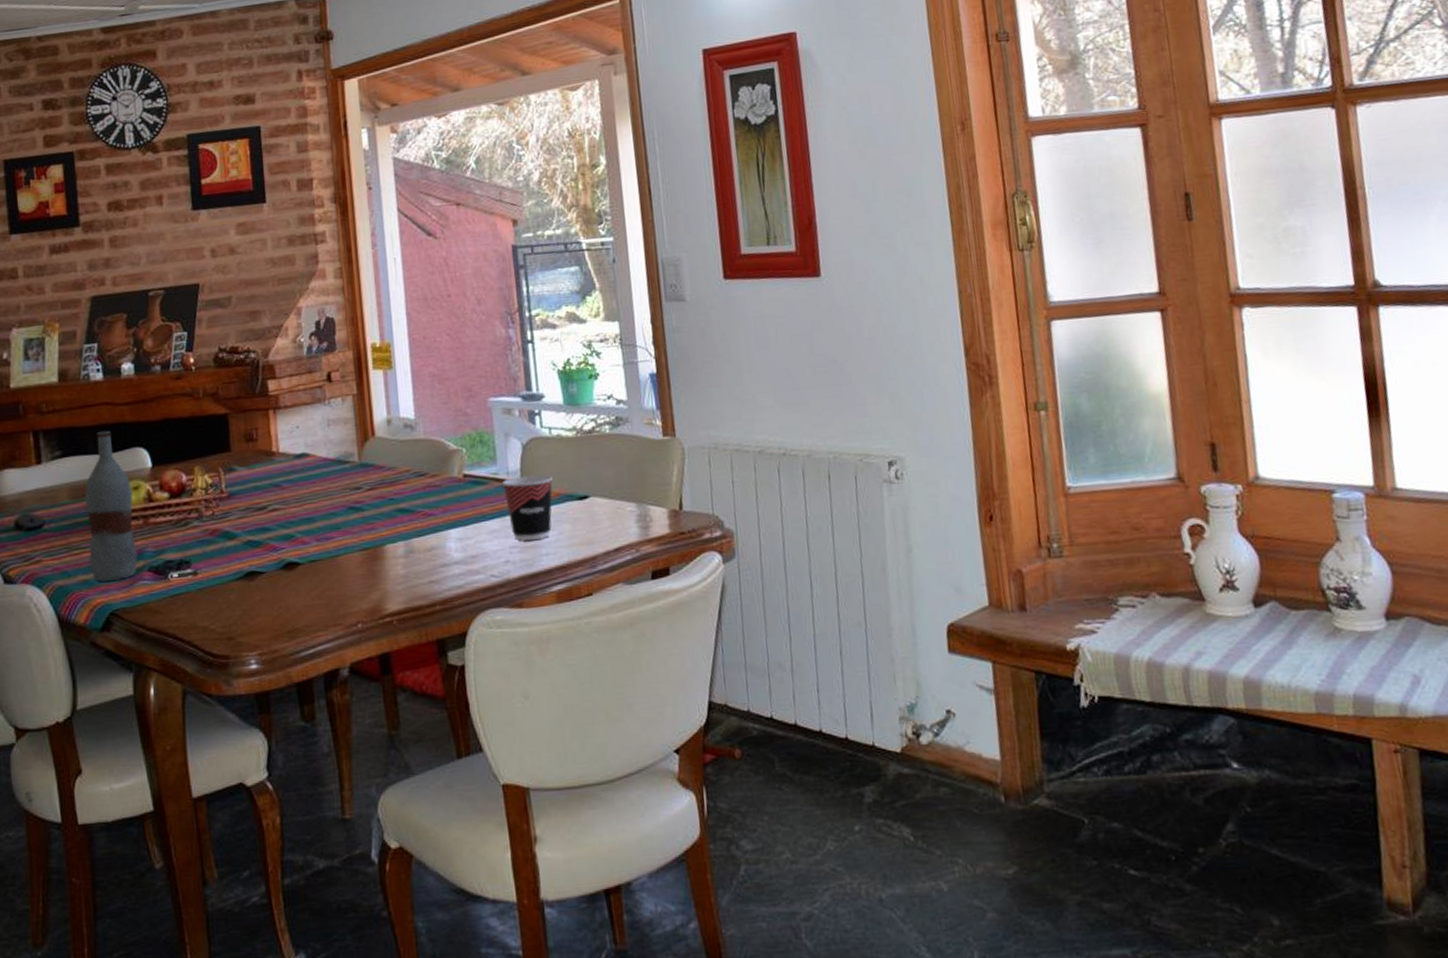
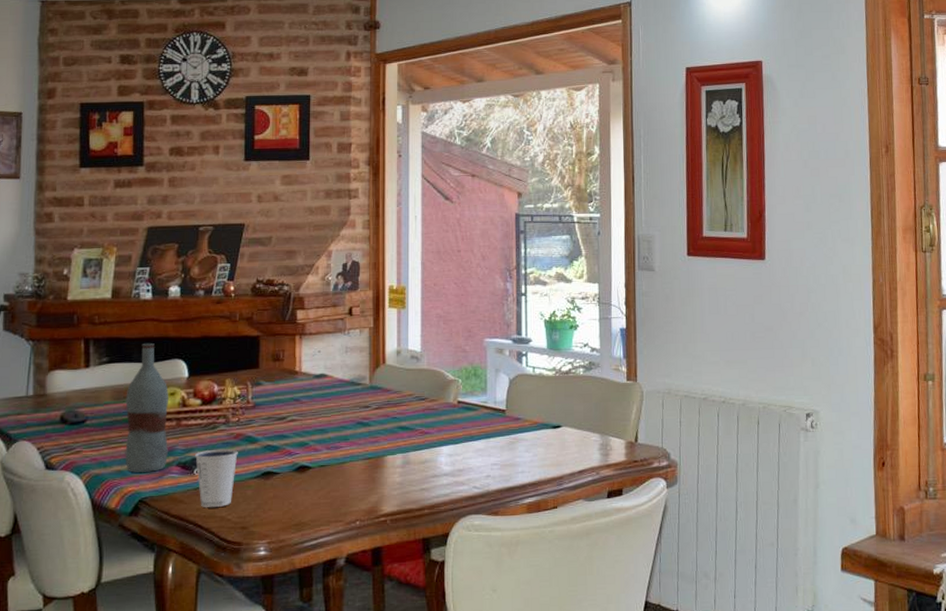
dixie cup: none [167,547,216,617] -> present [194,448,238,507]
cup: present [502,474,554,541] -> none [490,405,533,460]

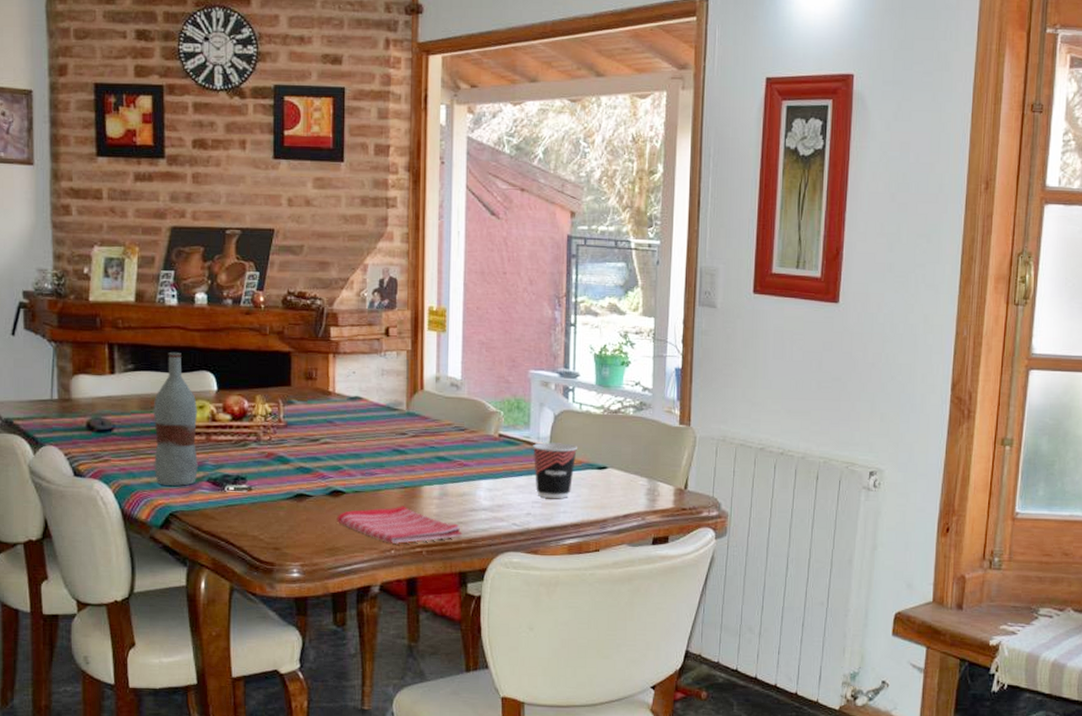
dixie cup: present [194,448,238,507] -> none [225,467,270,526]
dish towel: none [303,477,425,516] -> present [336,506,462,545]
cup: none [490,405,533,460] -> present [533,442,578,499]

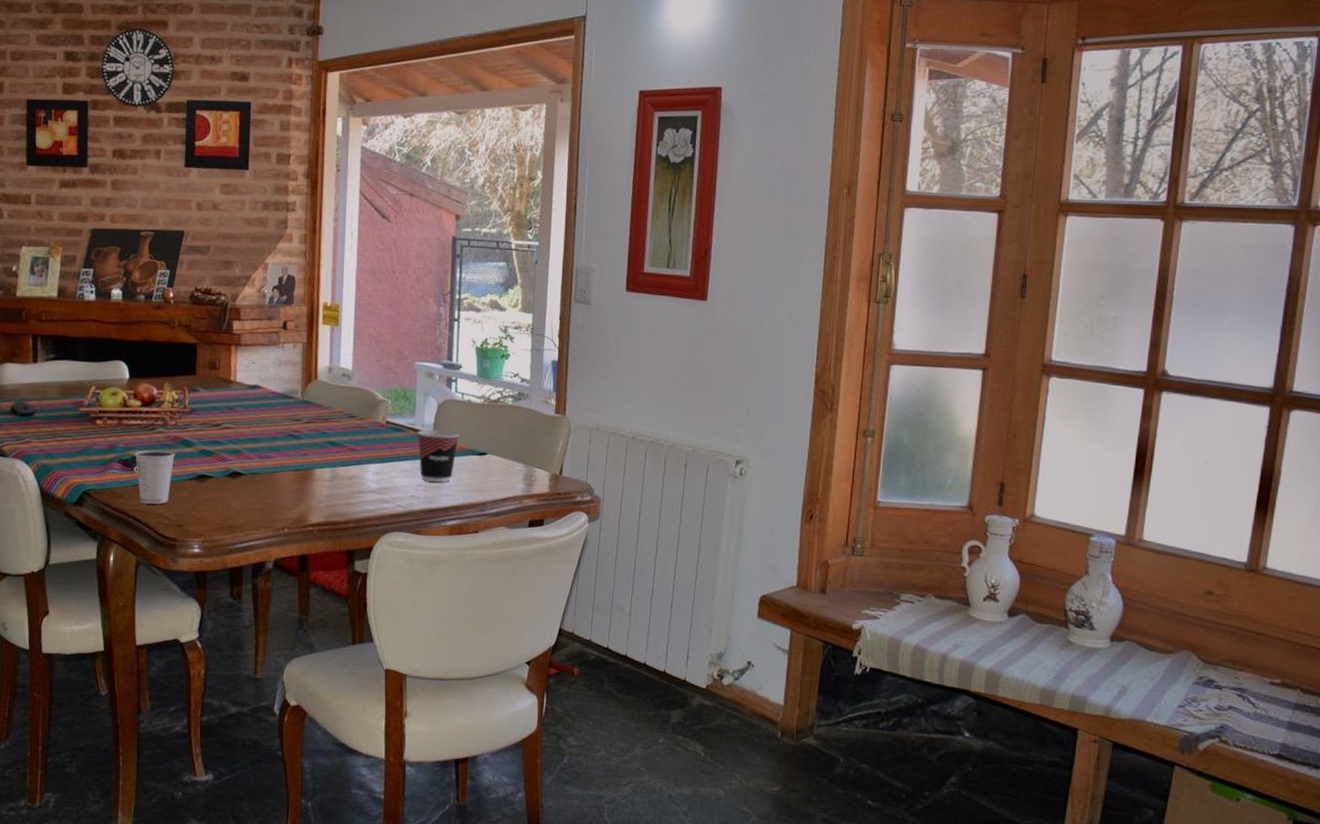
bottle: present [153,352,198,486] -> none [70,343,111,466]
dixie cup: none [225,467,270,526] -> present [134,449,175,504]
dish towel: present [336,506,462,545] -> none [235,487,351,524]

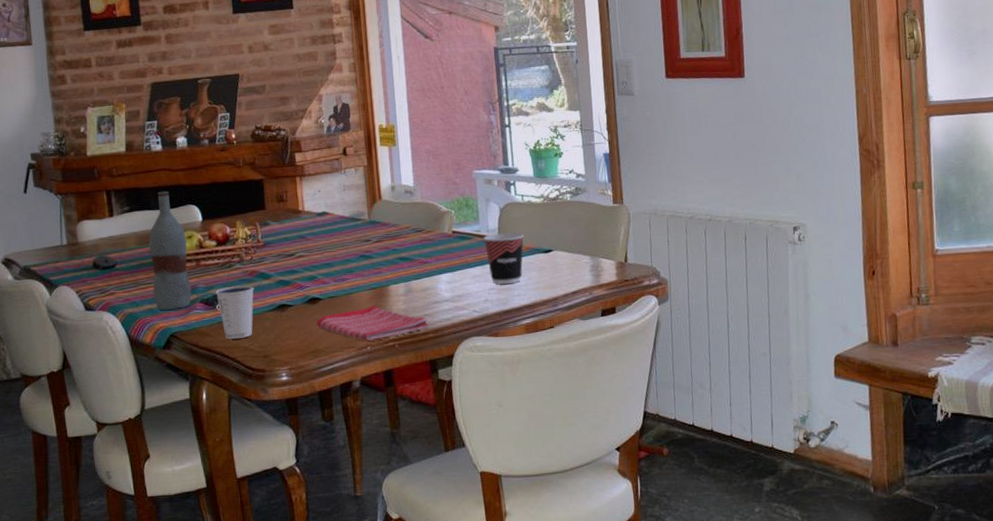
bottle: none [70,343,111,466] -> present [148,191,192,310]
dish towel: none [235,487,351,524] -> present [316,305,429,341]

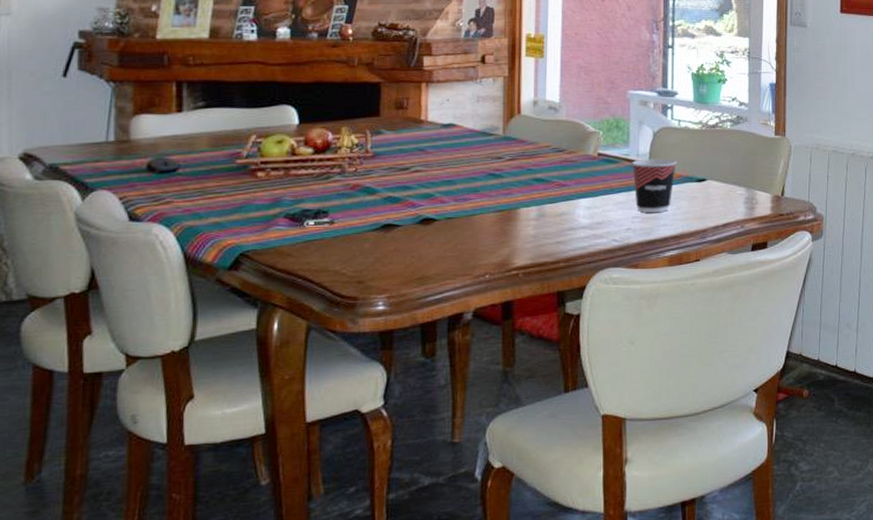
bottle: present [148,191,192,310] -> none [223,88,276,225]
dixie cup: present [215,285,254,339] -> none [304,200,355,261]
dish towel: present [316,305,429,341] -> none [427,229,561,269]

